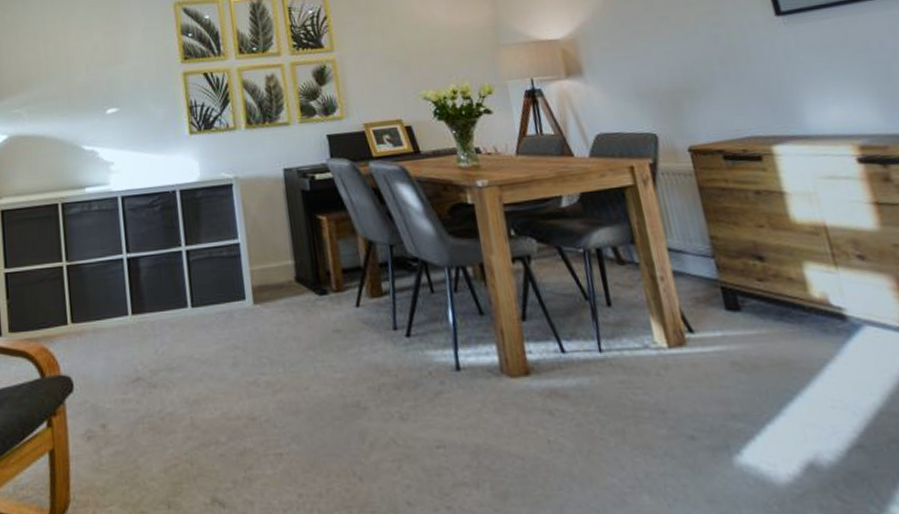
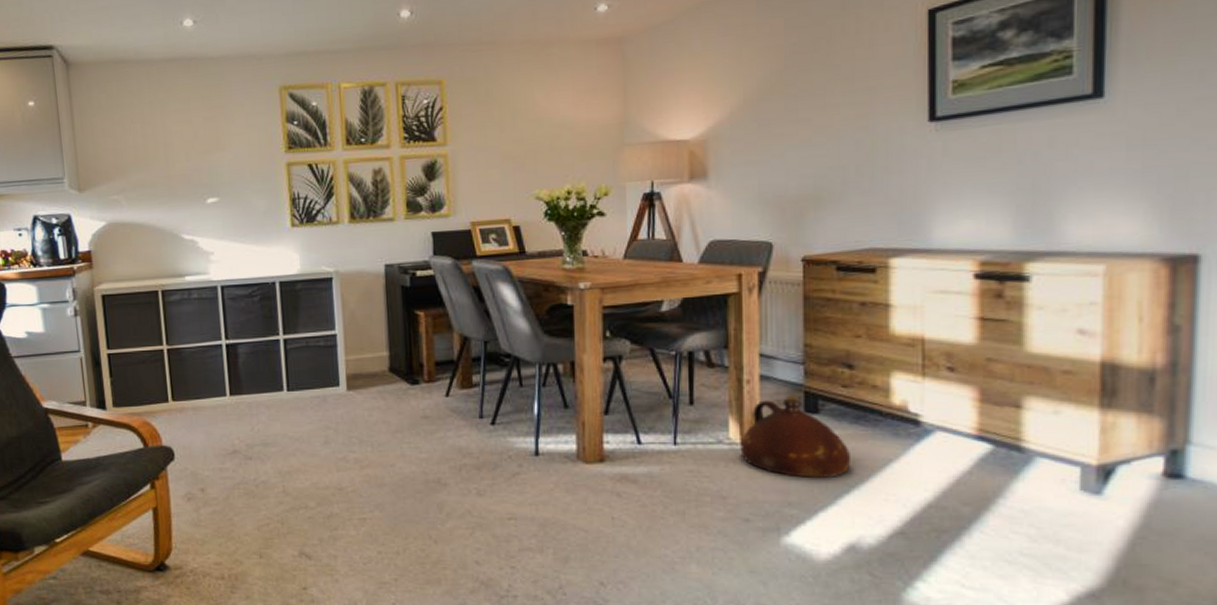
ceramic jug: none [667,291,787,385] -> present [740,395,852,478]

